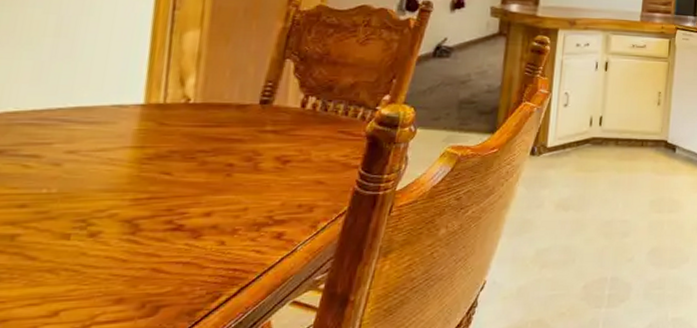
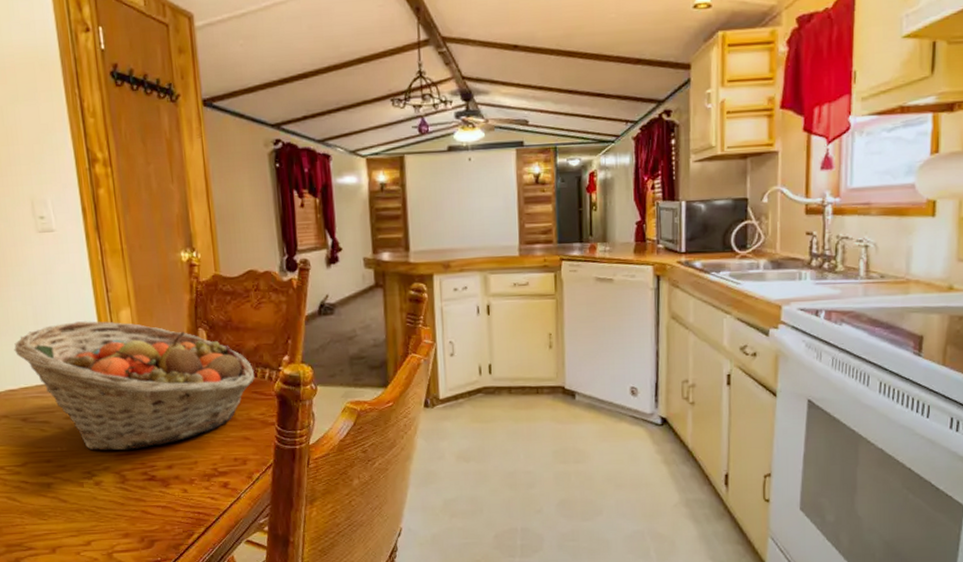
fruit basket: none [11,38,345,194] -> present [14,321,255,451]

